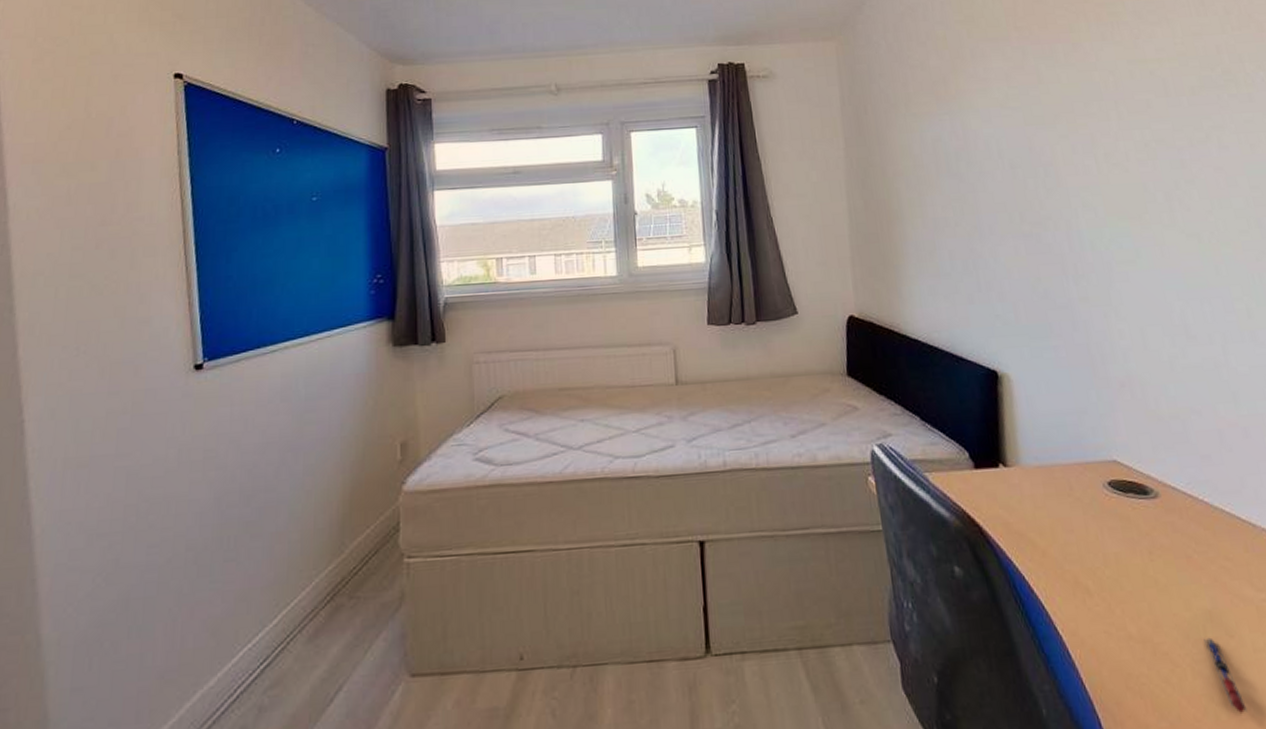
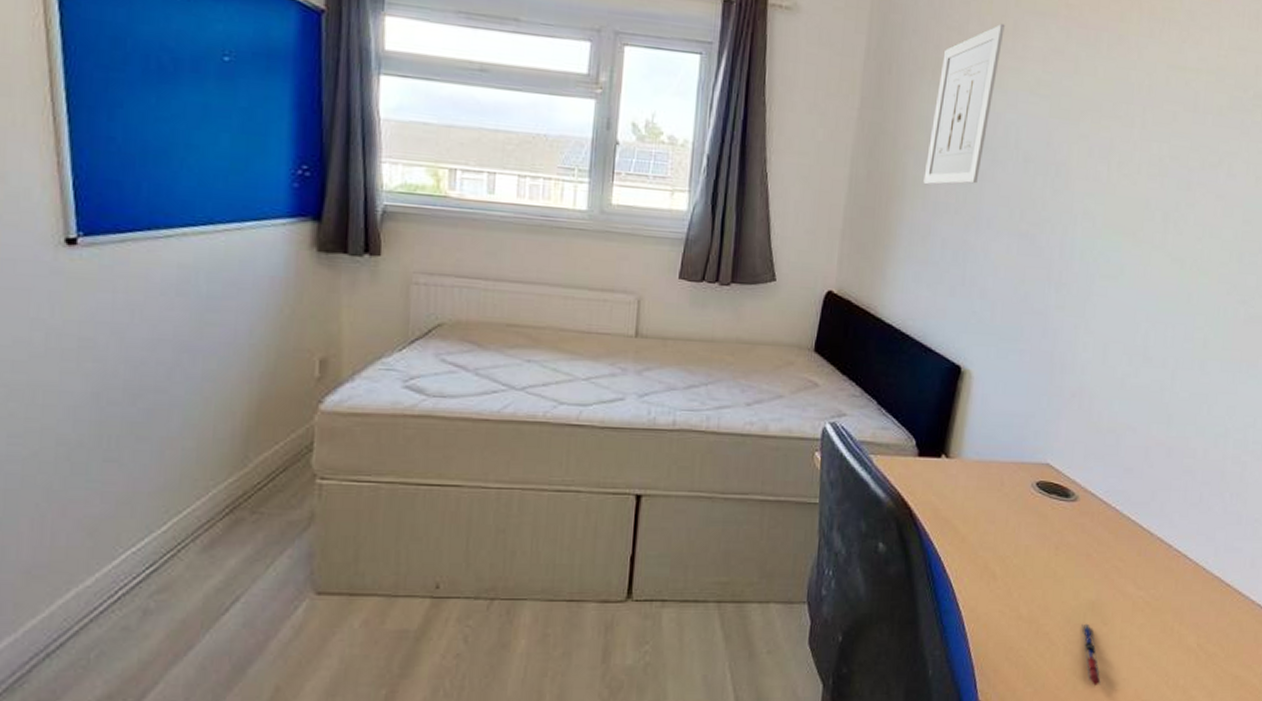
wall art: none [912,54,971,205] -> present [923,23,1005,185]

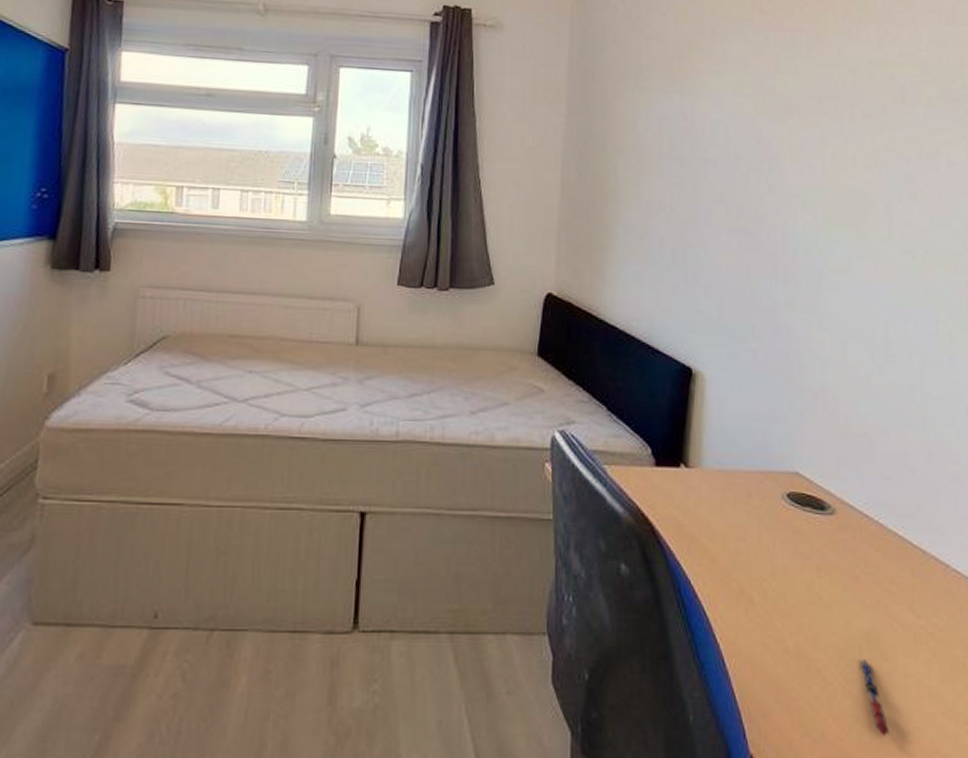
wall art: present [923,23,1005,185] -> none [635,30,702,185]

